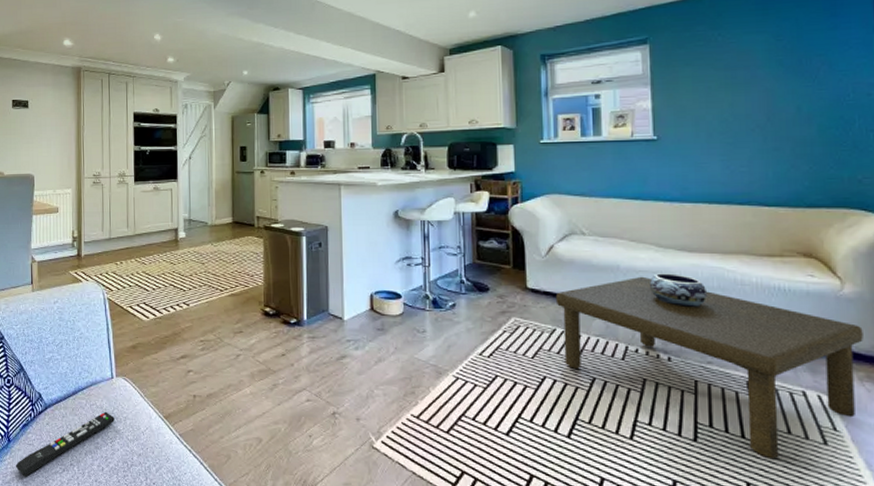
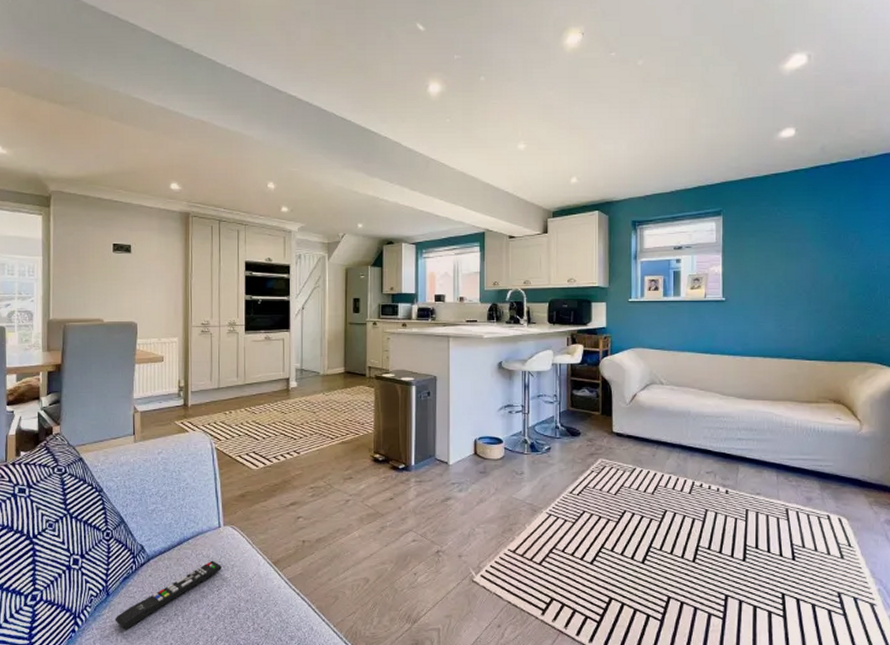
coffee table: present [555,276,863,460] -> none [636,420,874,573]
decorative bowl: present [650,273,708,308] -> none [714,418,760,448]

